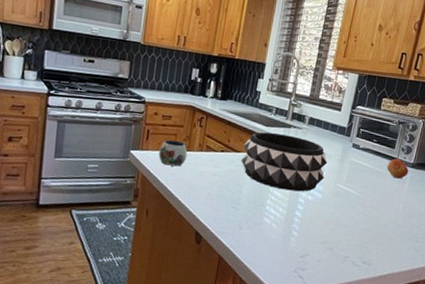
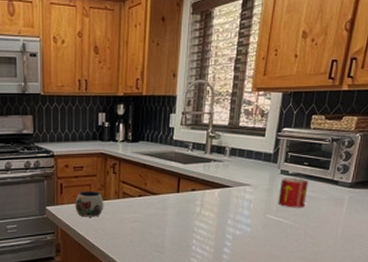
decorative bowl: present [241,132,328,192] -> none [161,170,254,228]
mug: none [348,150,376,181] -> present [278,177,308,208]
apple: present [387,158,409,179] -> none [321,180,346,201]

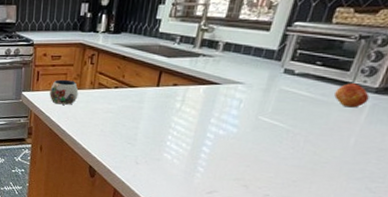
mug: present [278,177,308,208] -> none [275,77,319,112]
apple: none [321,180,346,201] -> present [334,83,369,108]

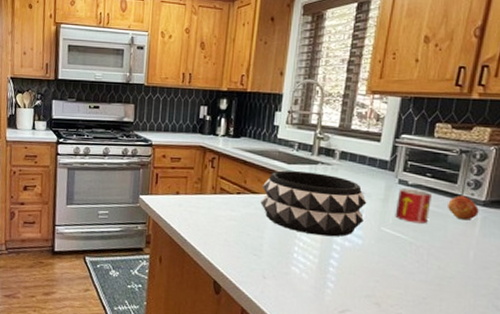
mug: present [49,79,79,105] -> none [169,183,200,211]
decorative bowl: none [137,64,247,126] -> present [260,170,367,237]
mug: none [275,77,319,112] -> present [395,187,431,224]

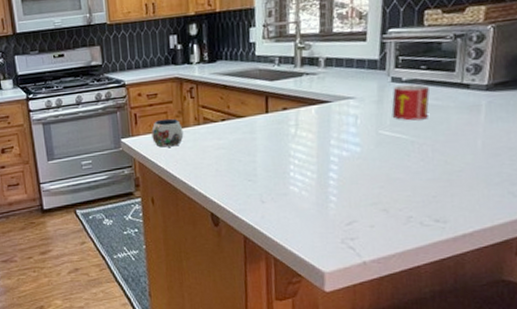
mug: none [169,183,200,211] -> present [151,118,184,148]
decorative bowl: present [260,170,367,237] -> none [247,84,361,151]
apple: present [448,195,479,220] -> none [448,83,482,109]

